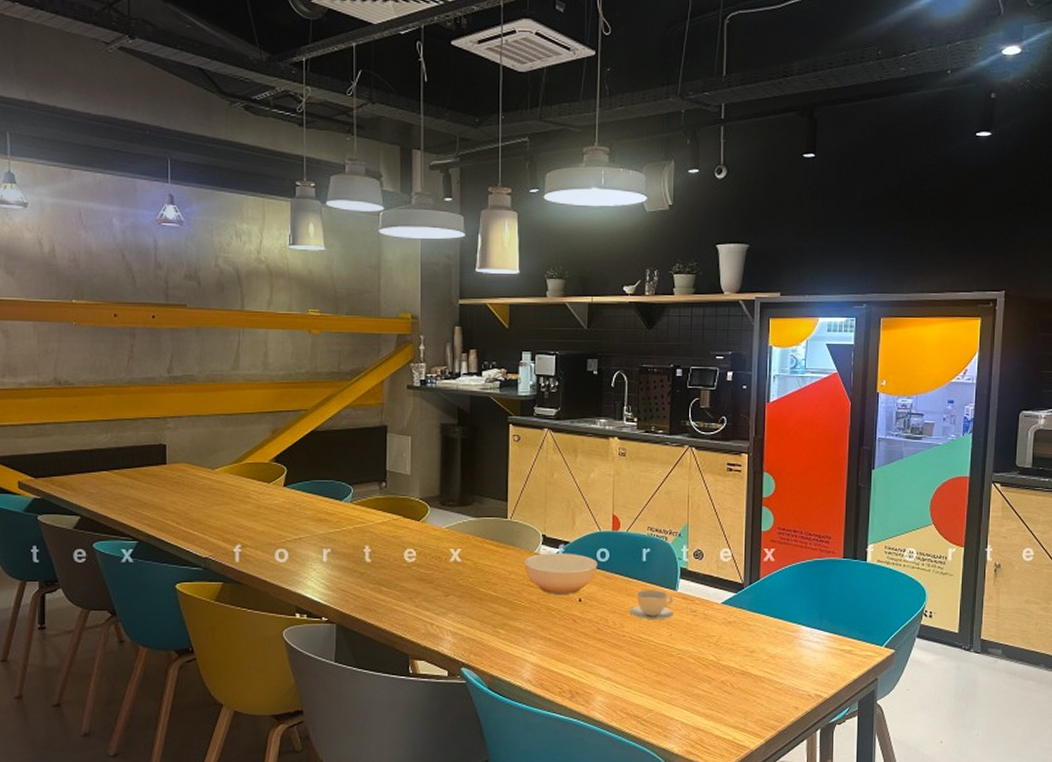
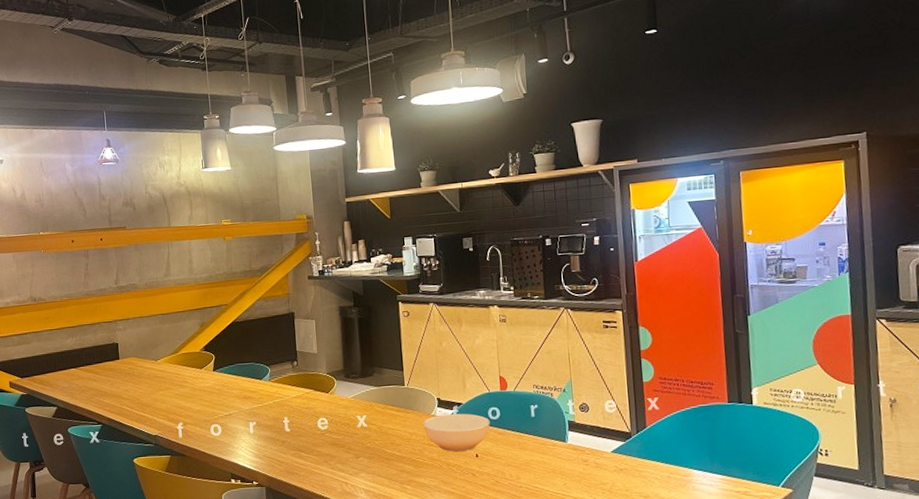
teacup: present [629,590,674,621] -> none [524,443,567,471]

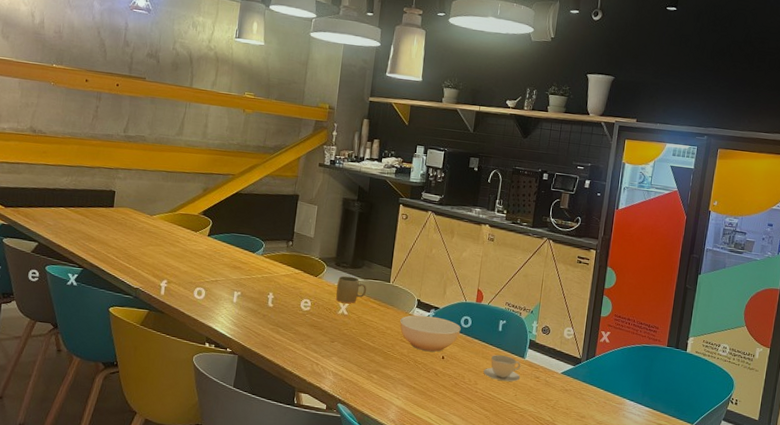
mug: none [350,386,382,415] -> present [336,276,367,303]
teacup: none [524,443,567,471] -> present [483,355,521,382]

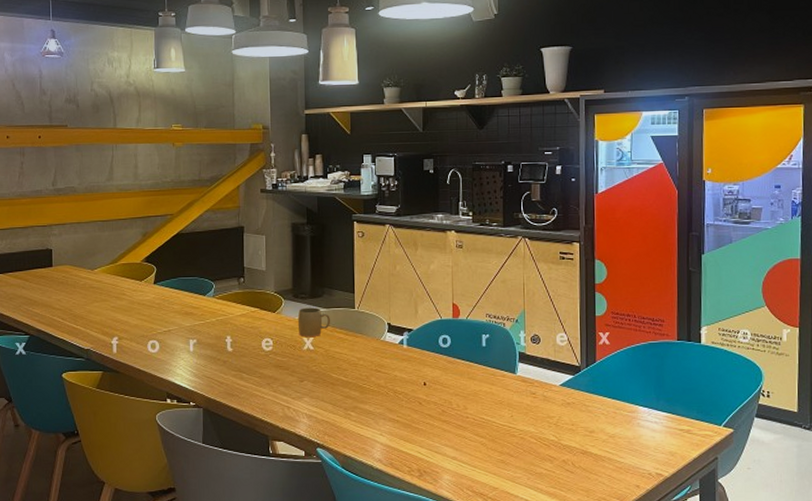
bowl: present [400,315,461,352] -> none [372,339,440,380]
teacup: present [483,355,521,382] -> none [472,373,515,403]

